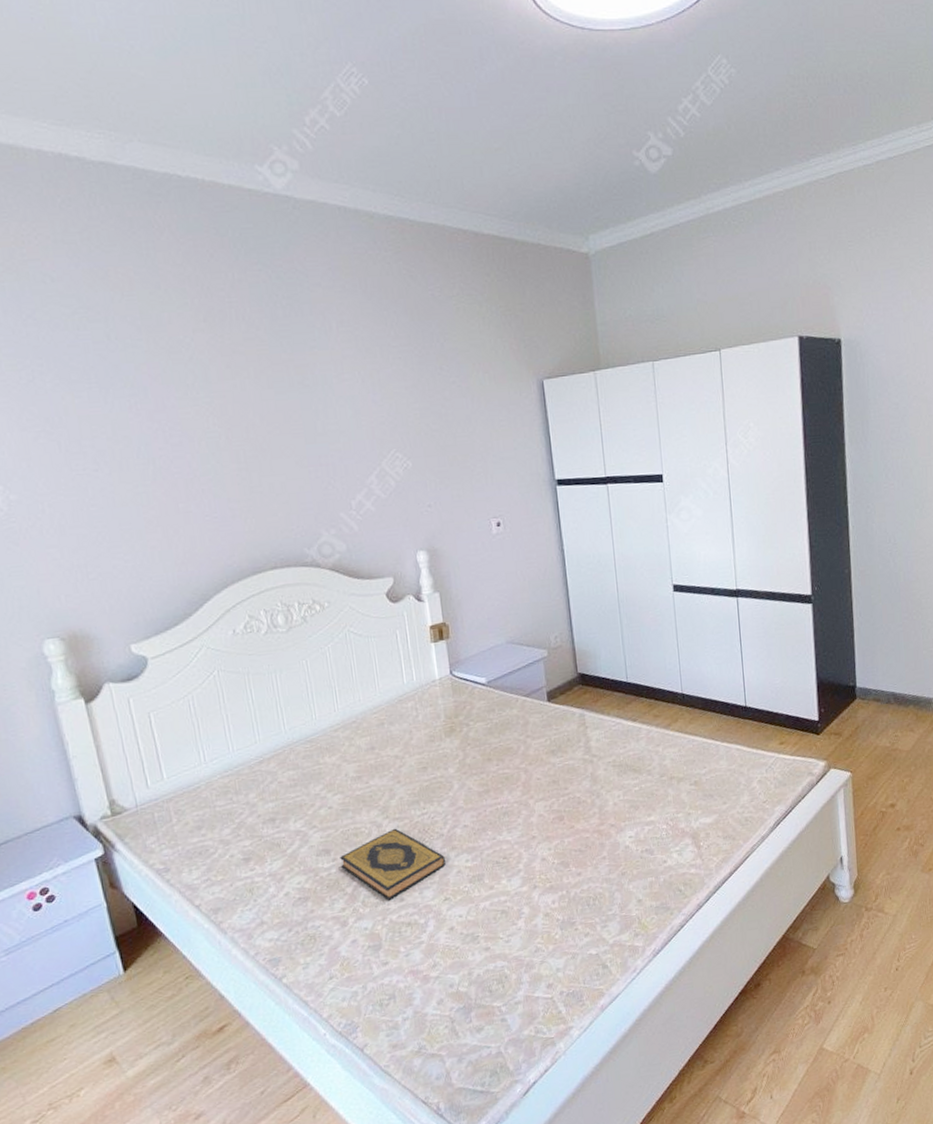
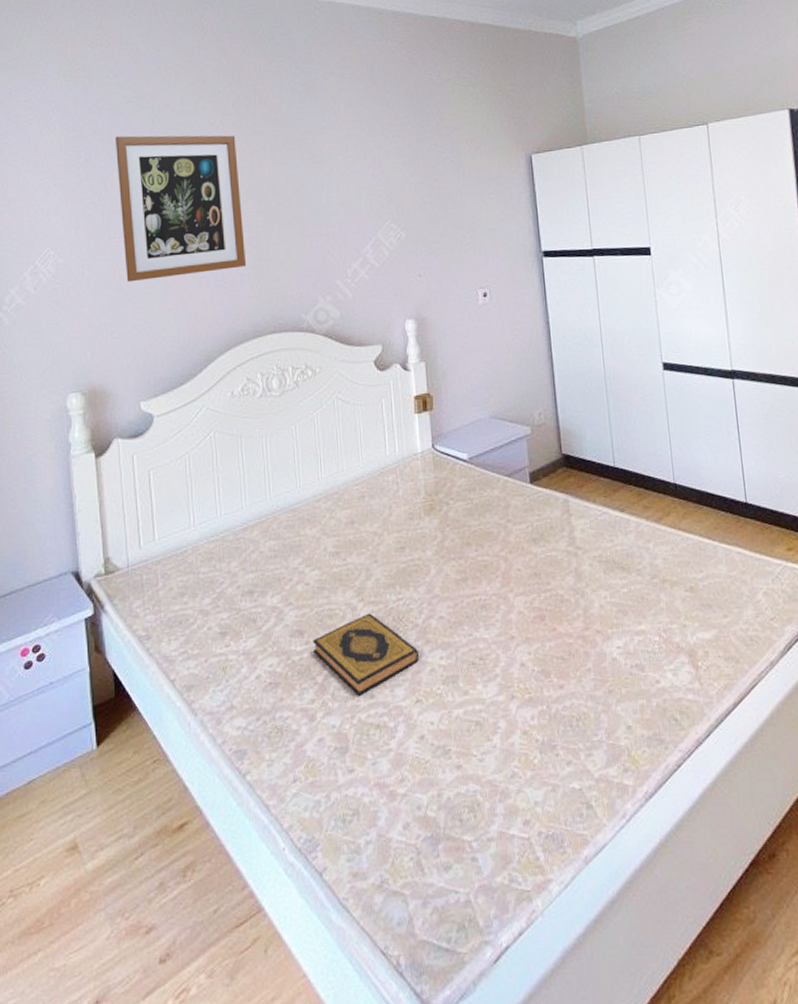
wall art: none [62,353,238,520] -> present [115,135,247,283]

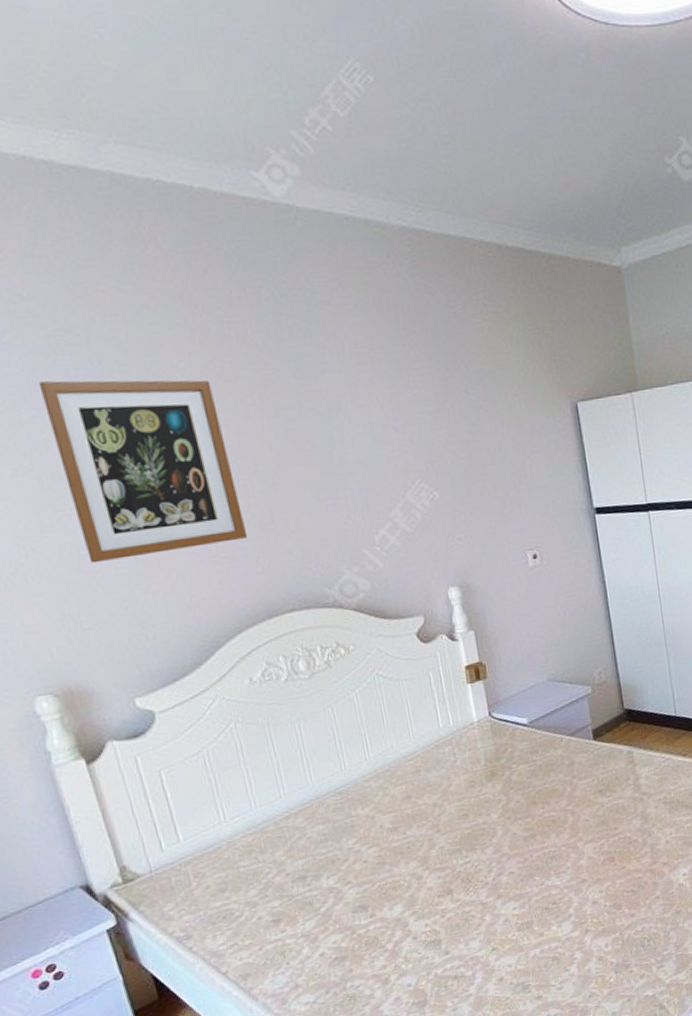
hardback book: present [313,613,419,696] -> none [378,879,492,955]

